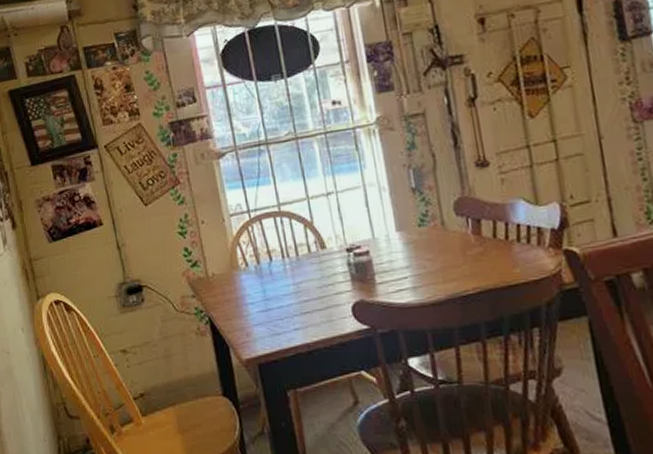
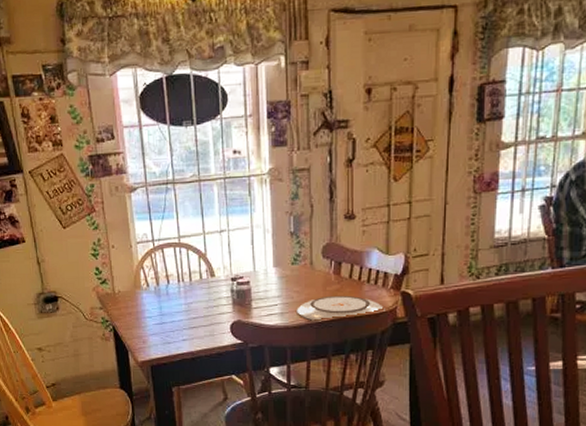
plate: none [432,259,547,296] -> present [297,295,385,322]

